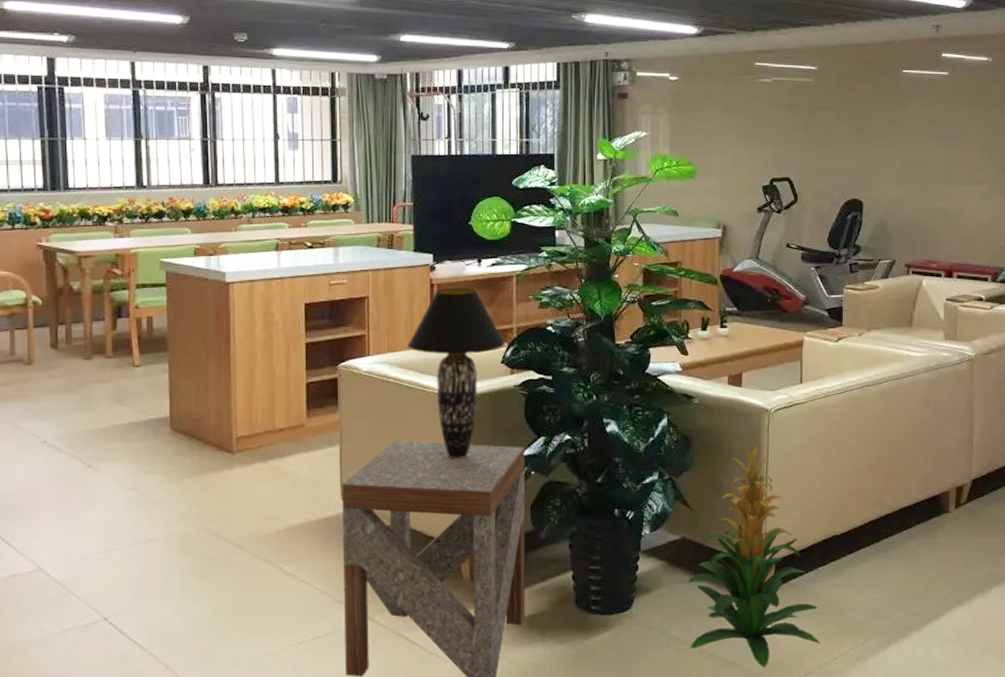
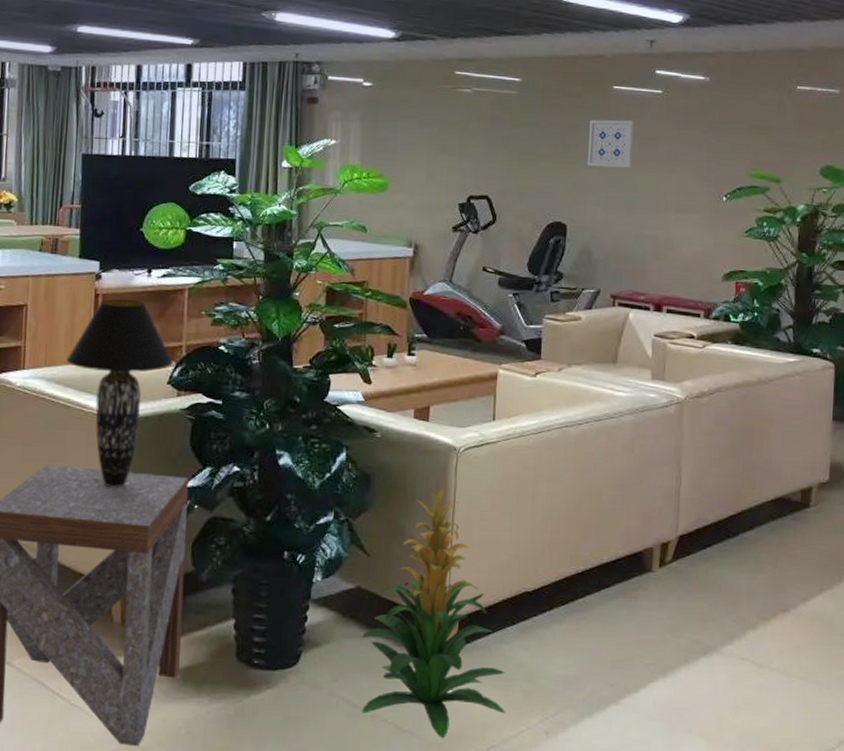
wall art: none [880,101,922,147] -> present [587,119,633,169]

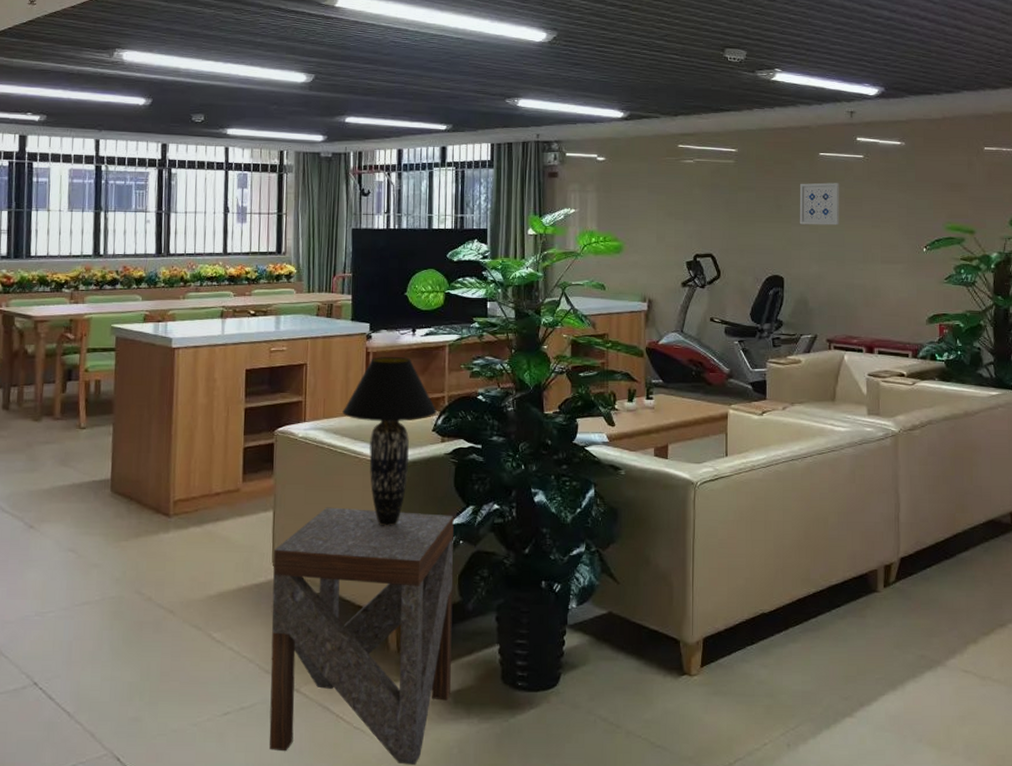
indoor plant: present [361,485,506,739] -> none [614,517,750,753]

